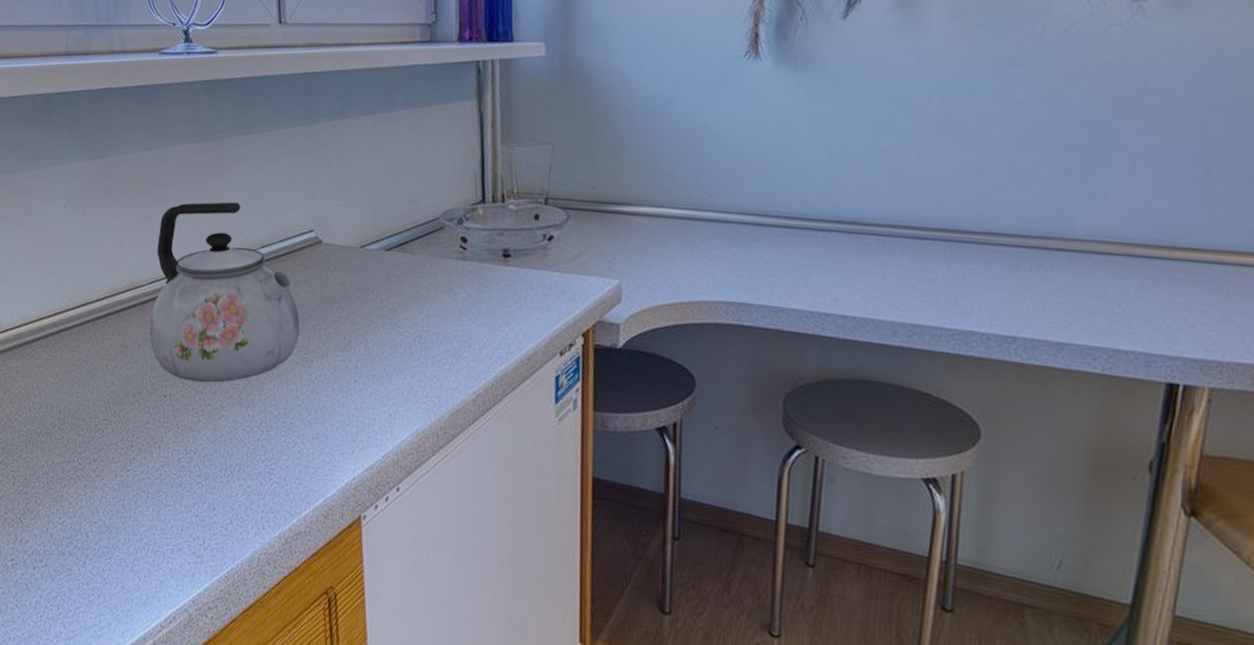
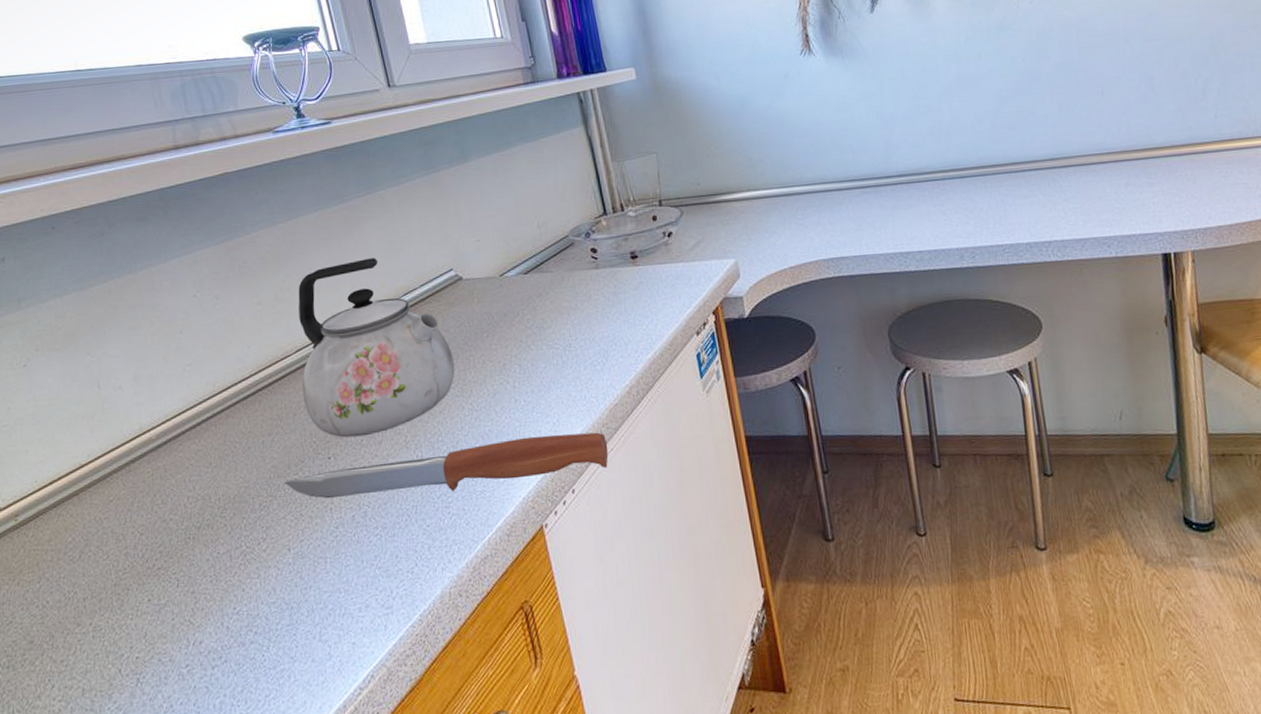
kitchen knife: none [121,408,442,475] -> present [284,432,609,499]

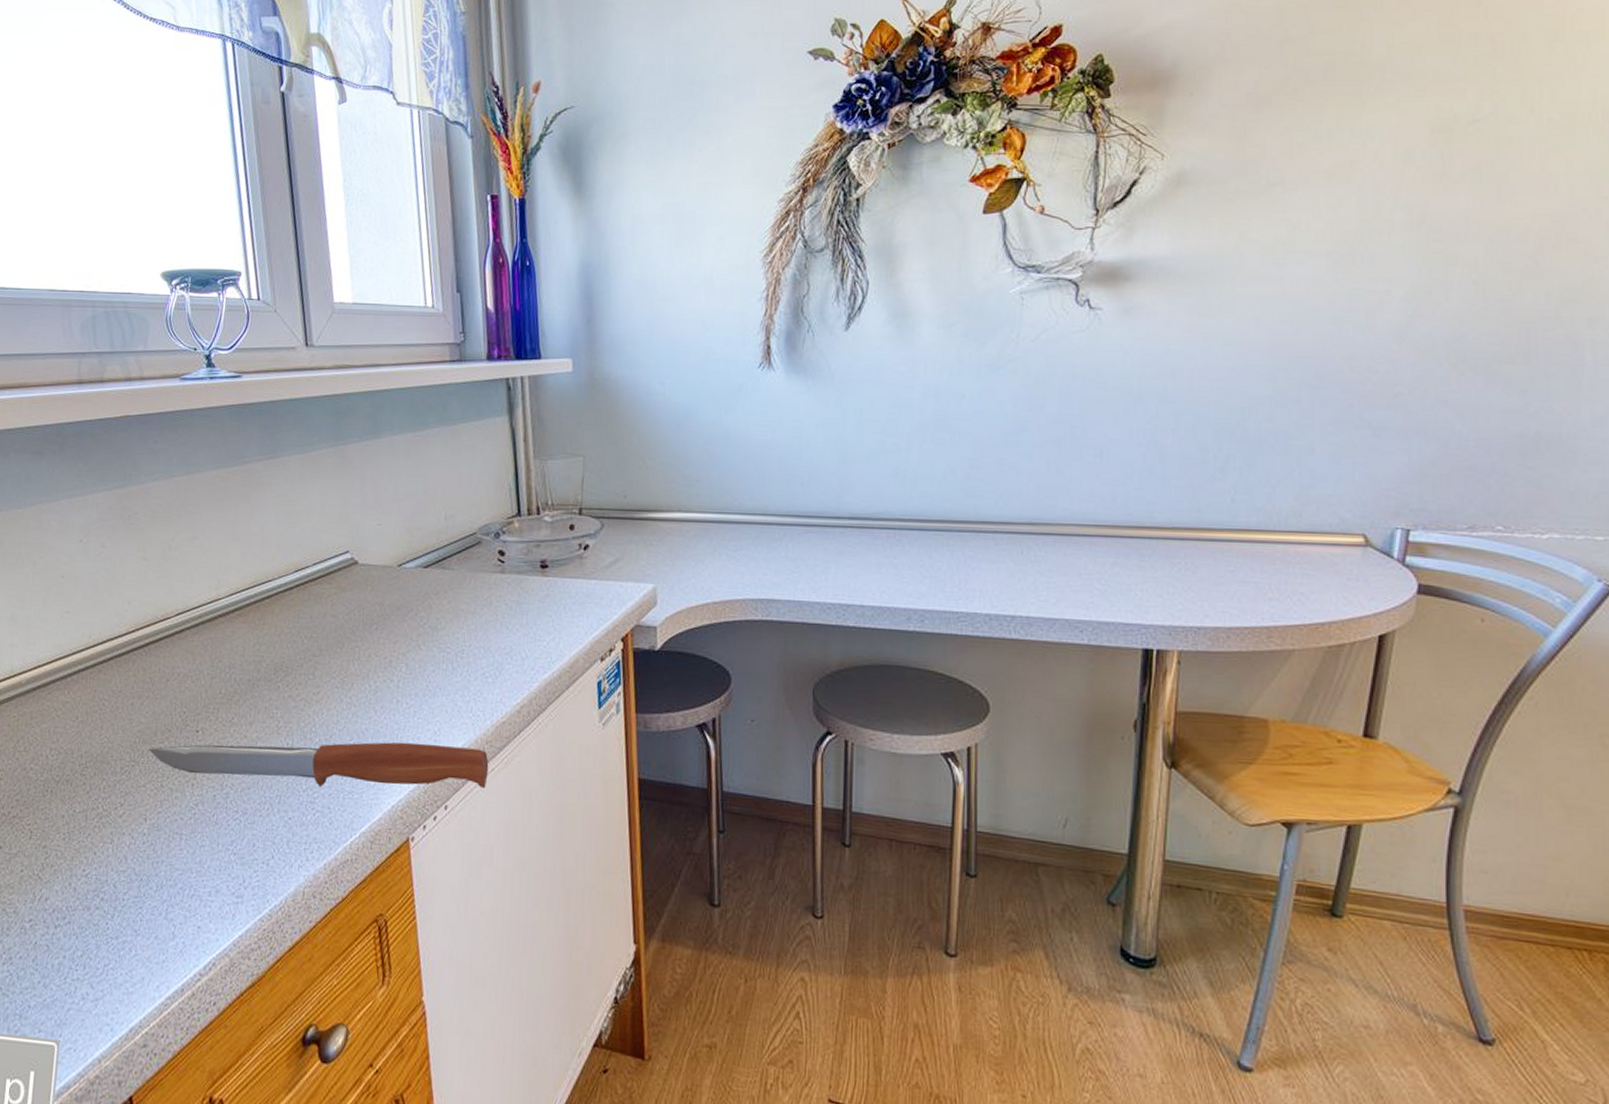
kettle: present [298,258,455,438] -> none [178,527,339,715]

